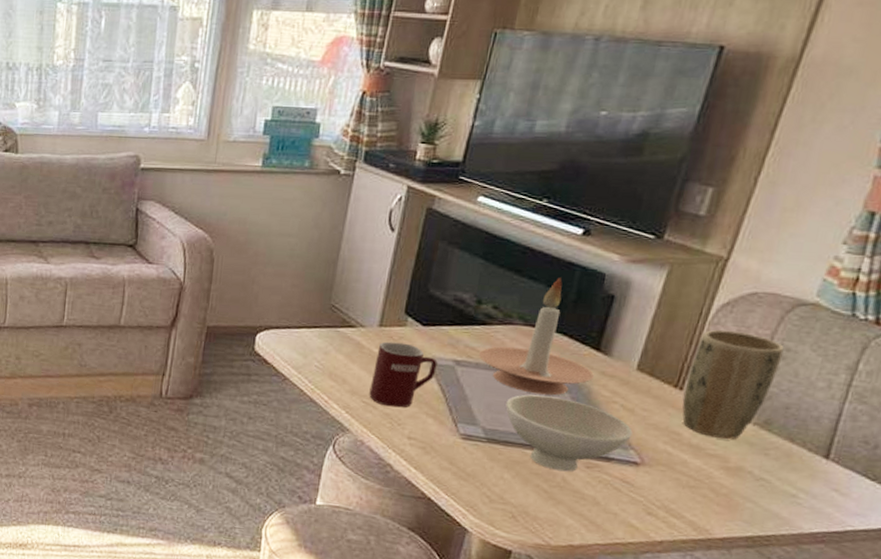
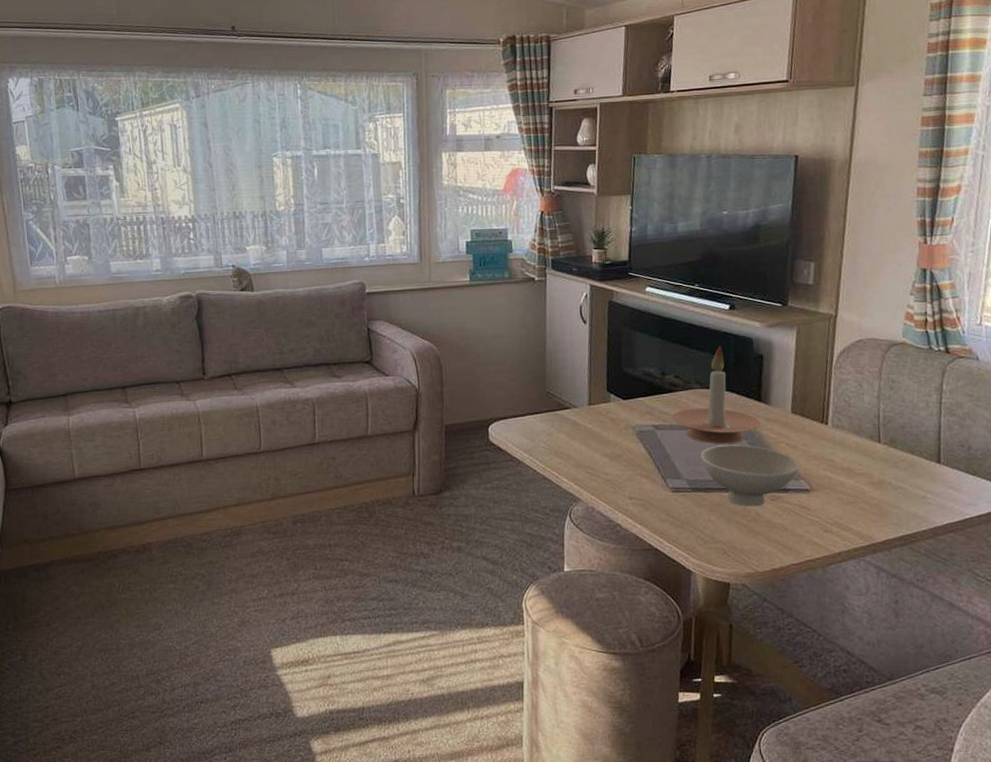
mug: present [369,341,438,408] -> none [590,416,641,474]
plant pot: present [682,329,784,440] -> none [828,371,891,460]

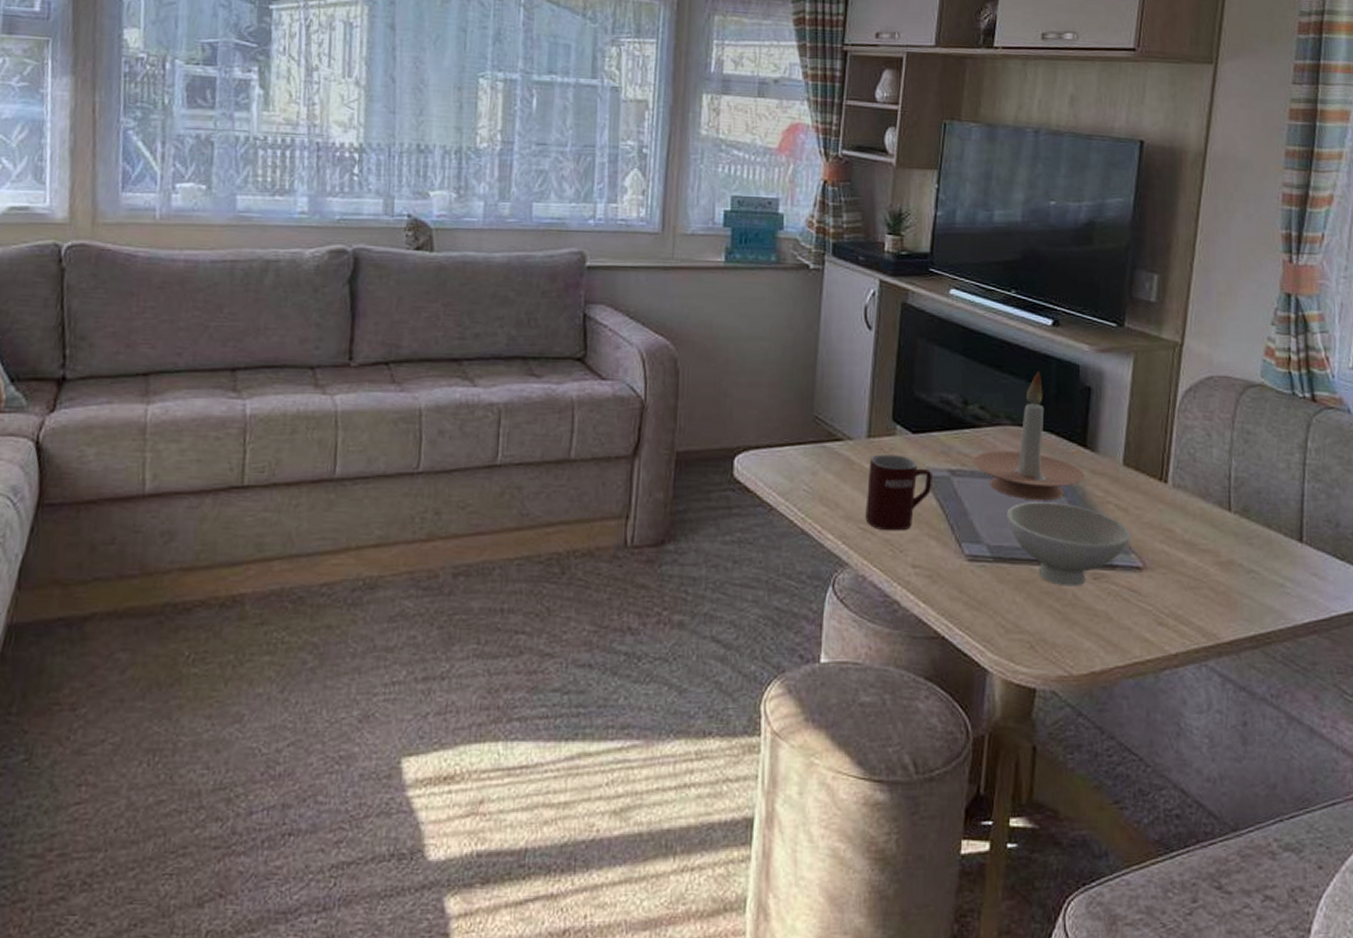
mug: none [590,416,641,474] -> present [865,454,932,531]

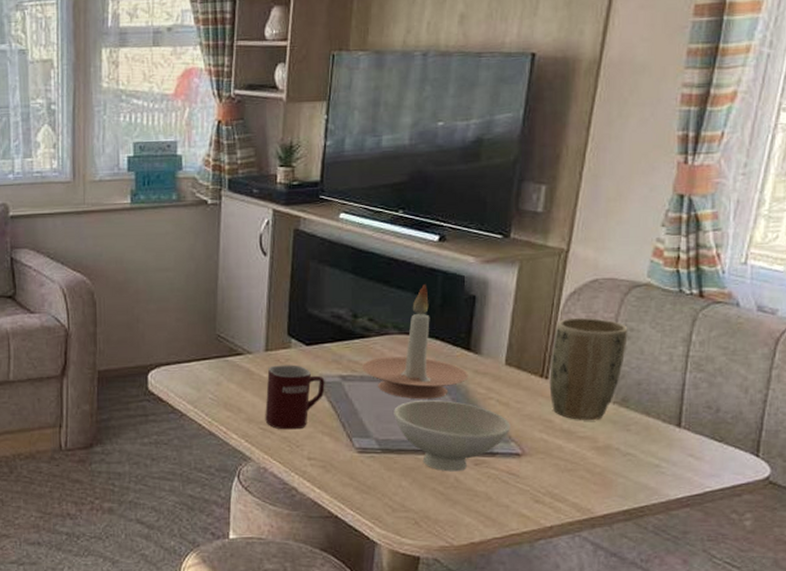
plant pot: none [1168,416,1245,532] -> present [549,317,628,421]

